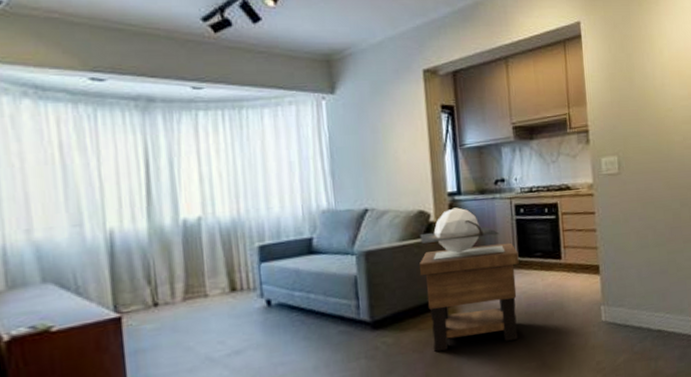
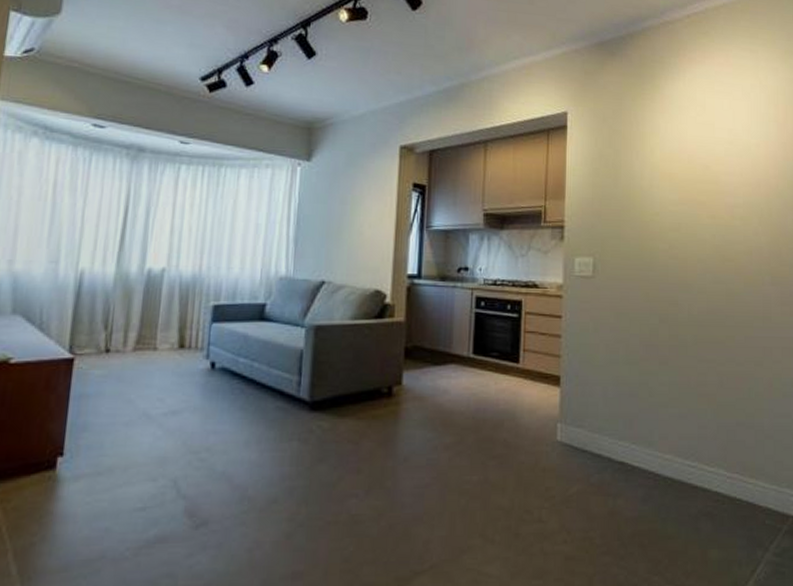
side table: present [419,242,519,352] -> none [366,335,473,446]
table lamp: present [420,207,499,254] -> none [373,291,455,341]

